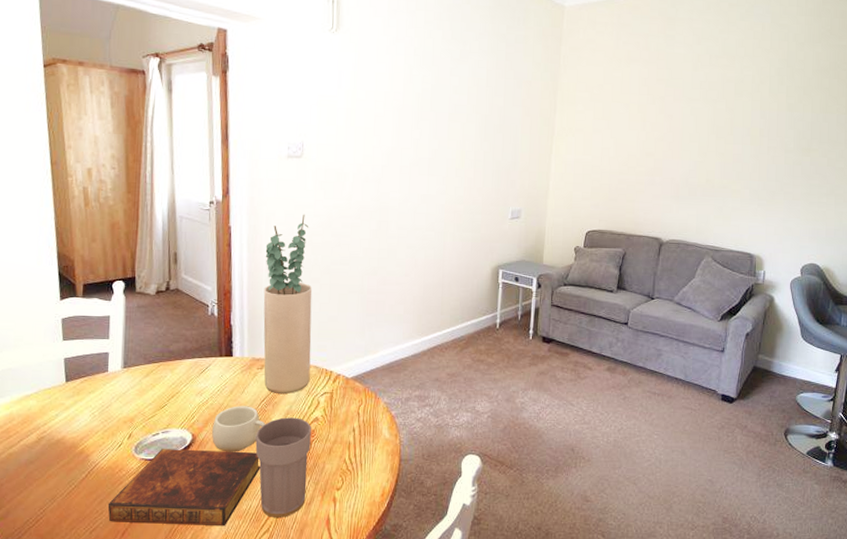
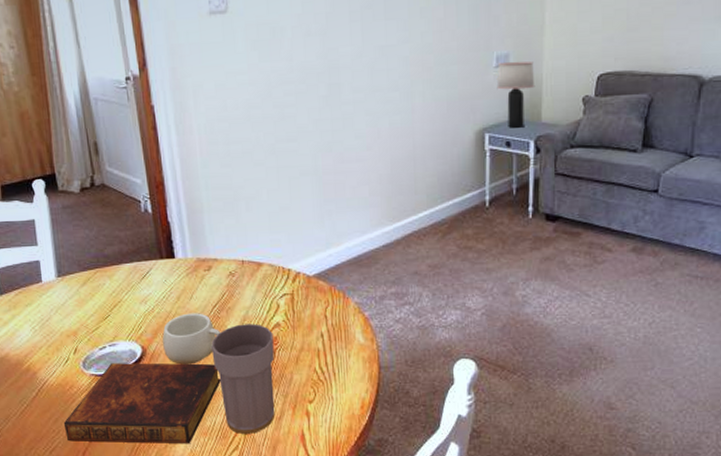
vase: present [263,214,313,394] -> none [196,83,266,297]
table lamp: none [510,215,540,267] -> present [496,61,535,128]

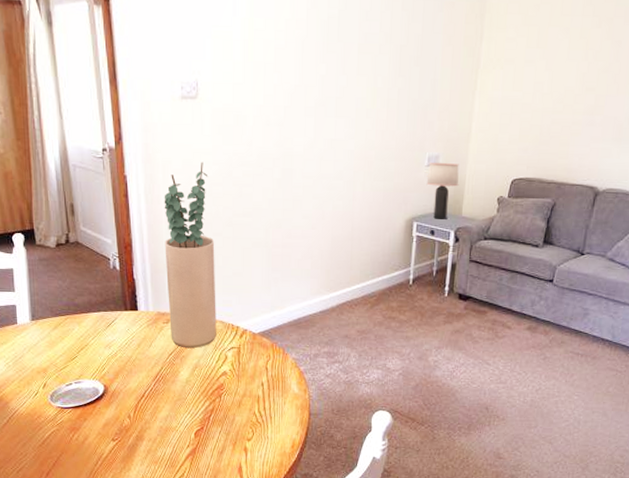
book: present [63,363,221,444] -> none [30,398,172,471]
mug: present [162,313,221,365] -> none [123,359,175,403]
vase: none [196,83,266,297] -> present [164,161,216,348]
cup: present [211,324,275,434] -> none [166,371,220,464]

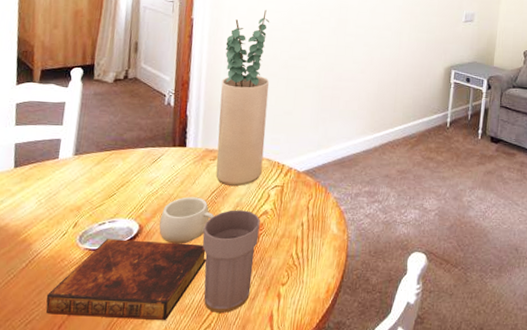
book: none [30,398,172,471] -> present [45,239,206,321]
mug: none [123,359,175,403] -> present [159,197,215,244]
cup: none [166,371,220,464] -> present [202,210,260,313]
table lamp: present [426,162,459,219] -> none [463,19,491,69]

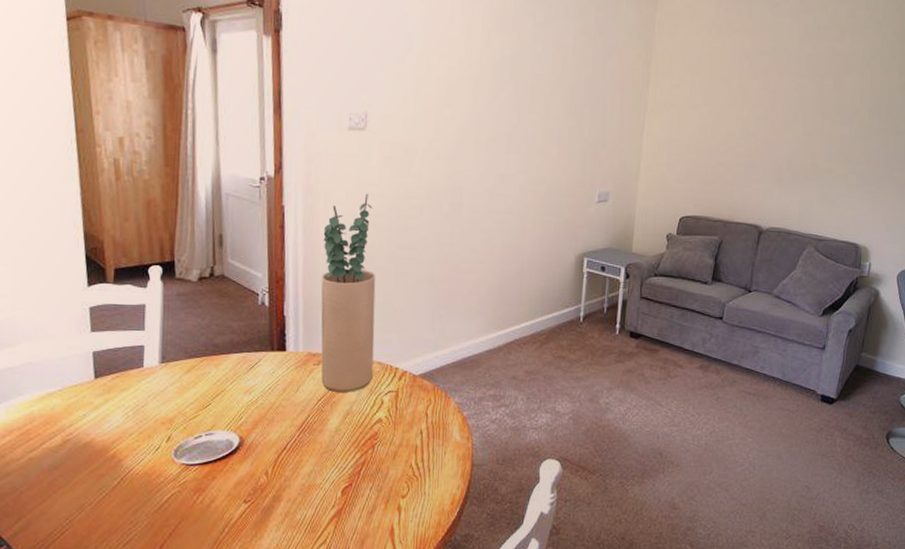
book: present [45,239,206,321] -> none [143,453,317,538]
mug: present [159,197,215,244] -> none [262,405,323,457]
cup: present [202,210,260,313] -> none [311,418,374,528]

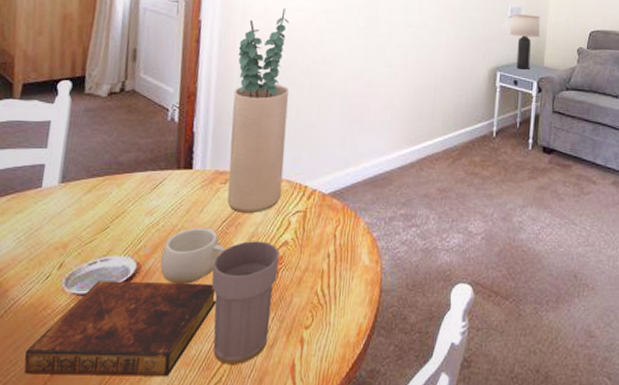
book: none [143,453,317,538] -> present [24,281,216,377]
mug: none [262,405,323,457] -> present [160,227,226,284]
cup: none [311,418,374,528] -> present [211,241,279,364]
table lamp: none [597,198,629,256] -> present [509,13,541,70]

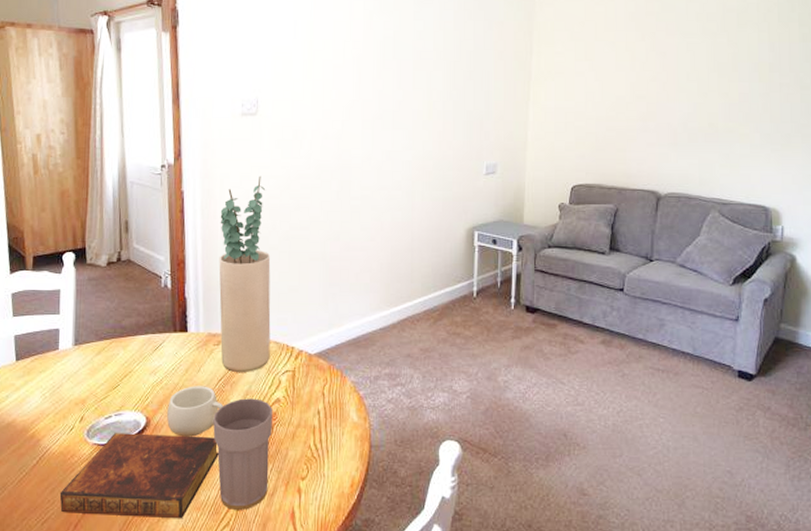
table lamp: present [509,13,541,70] -> none [486,170,519,228]

